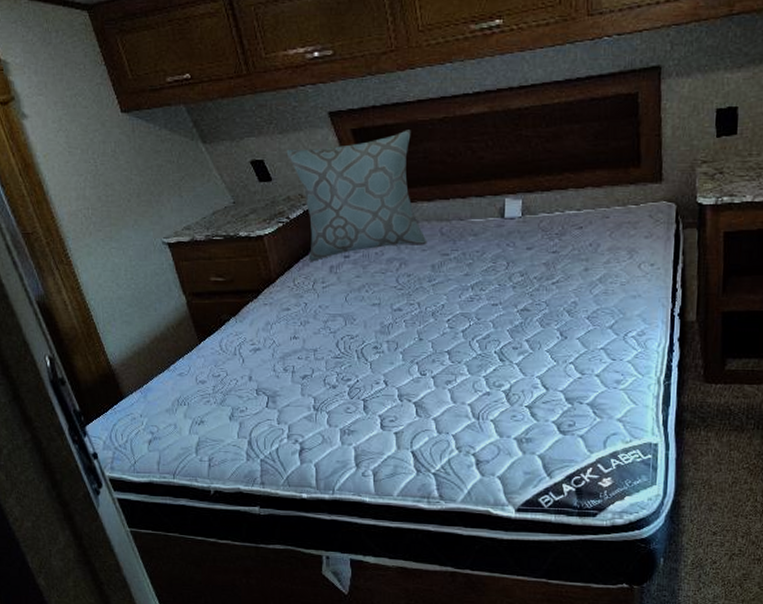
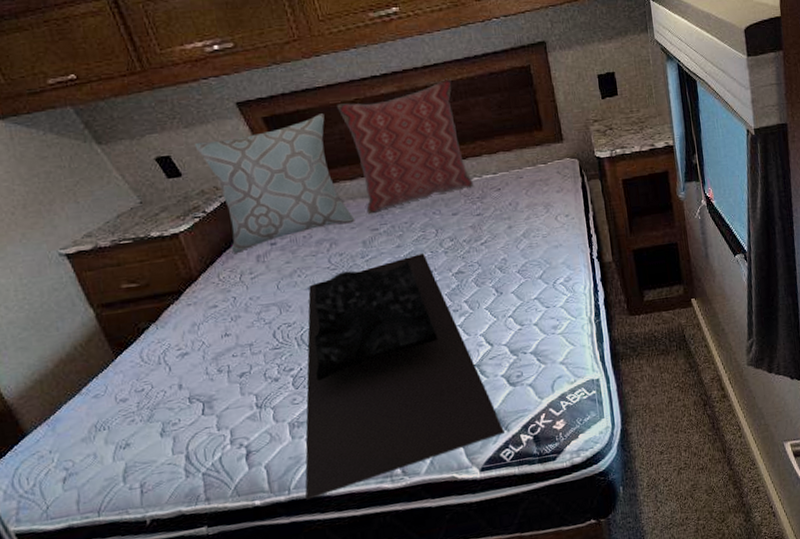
throw blanket: none [346,285,547,504] -> present [304,254,504,501]
pillow: none [425,101,554,239] -> present [337,78,473,215]

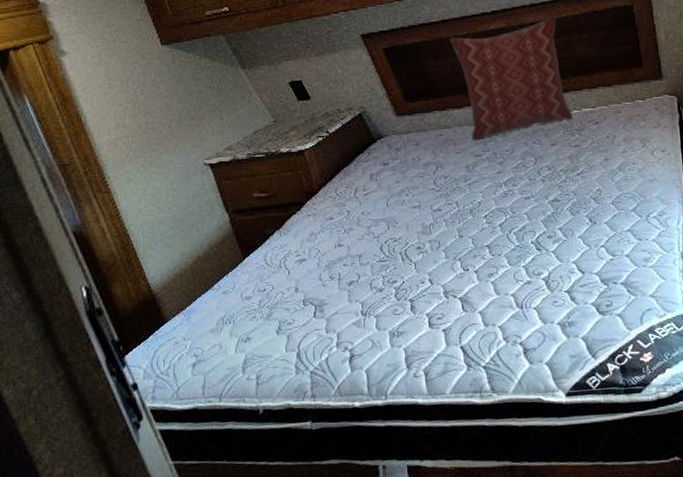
pillow: present [194,113,354,253] -> none [323,46,459,171]
throw blanket: present [304,254,504,501] -> none [399,181,592,408]

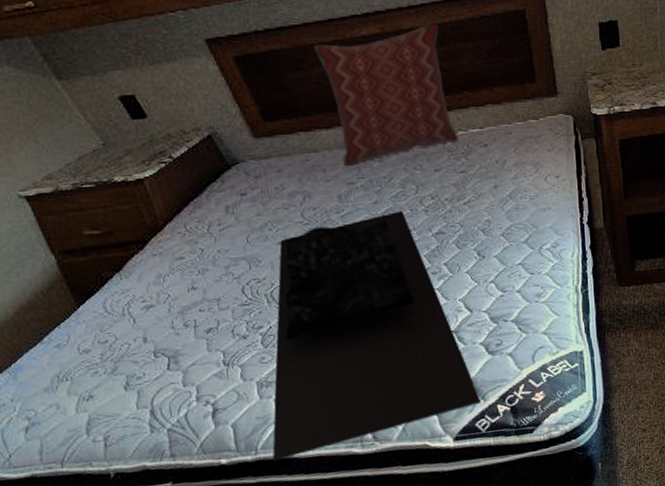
throw blanket: none [399,181,592,408] -> present [272,211,481,462]

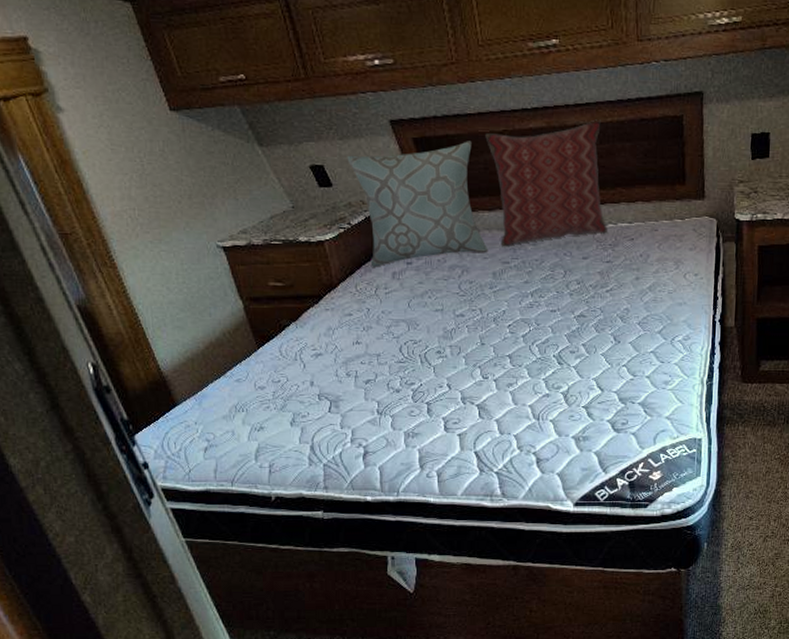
pillow: none [160,55,329,203] -> present [347,141,487,267]
throw blanket: present [272,211,481,462] -> none [411,293,602,505]

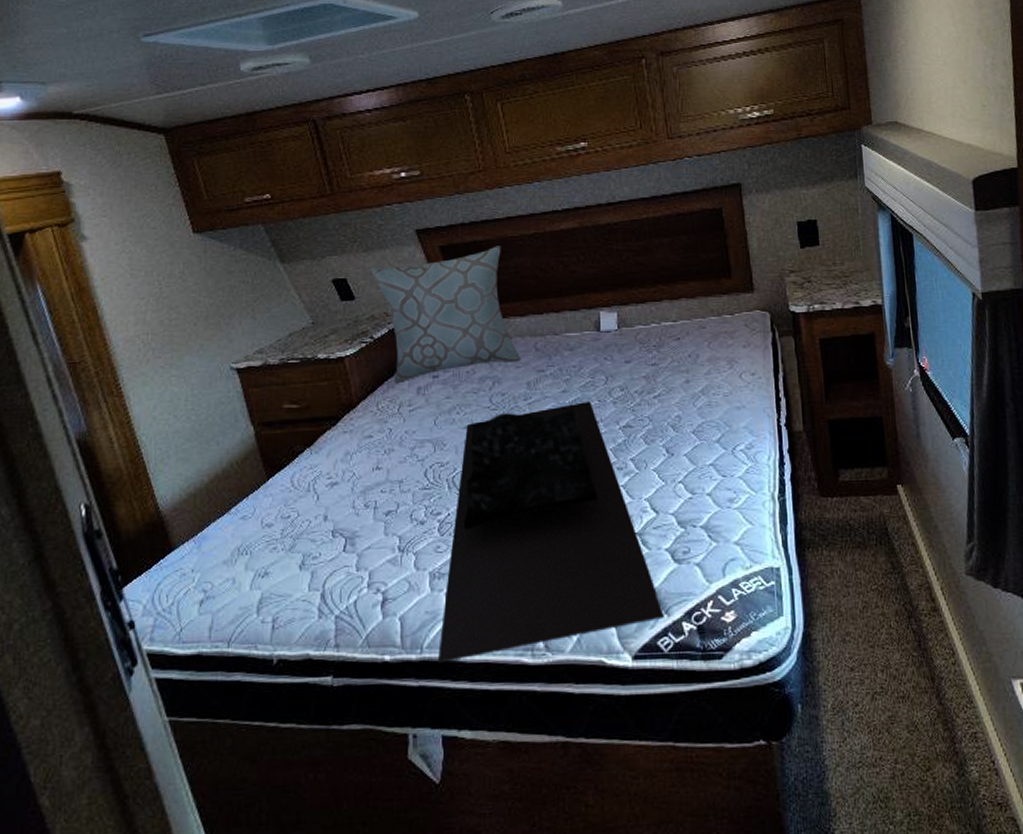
throw blanket: none [411,293,602,505] -> present [437,402,664,664]
pillow: present [485,119,607,247] -> none [515,217,650,354]

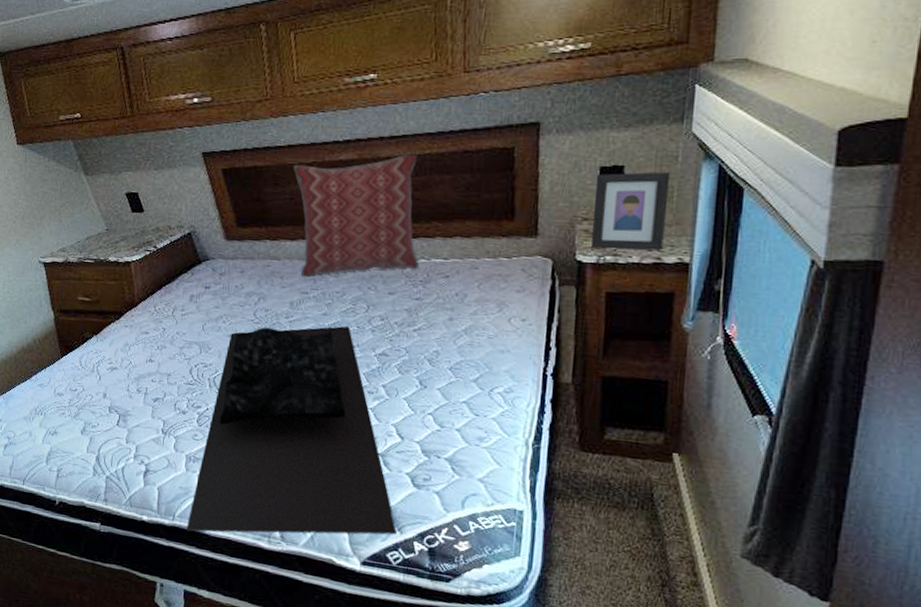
pillow: present [371,246,520,383] -> none [159,172,287,289]
pillow: none [515,217,650,354] -> present [293,151,419,277]
picture frame: none [795,223,859,298] -> present [591,171,671,251]

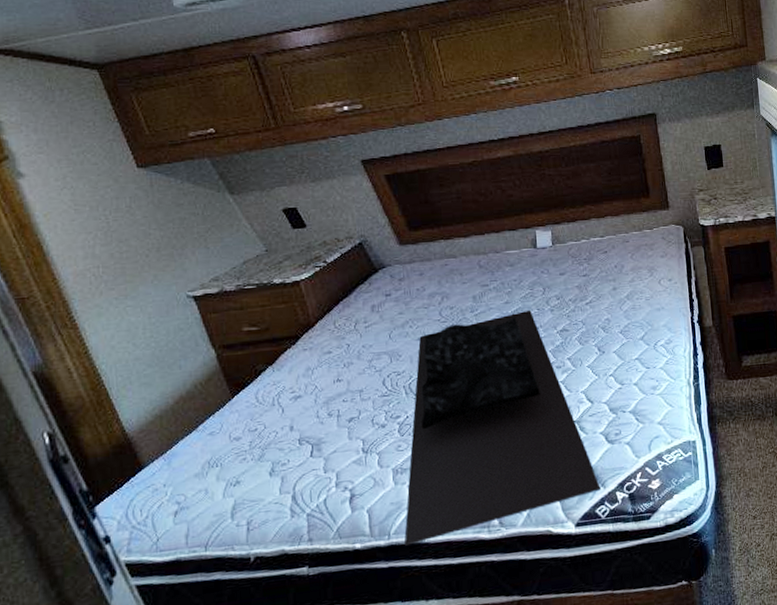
pillow: present [293,151,419,277] -> none [455,145,581,271]
picture frame: present [591,171,671,251] -> none [703,147,757,213]

